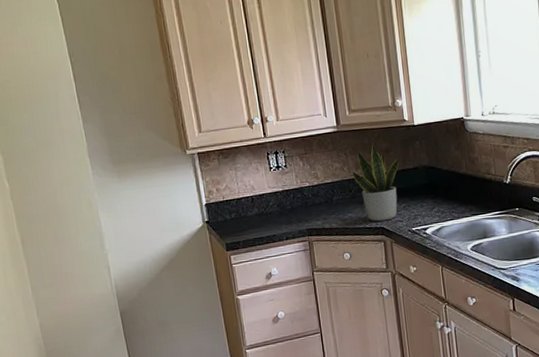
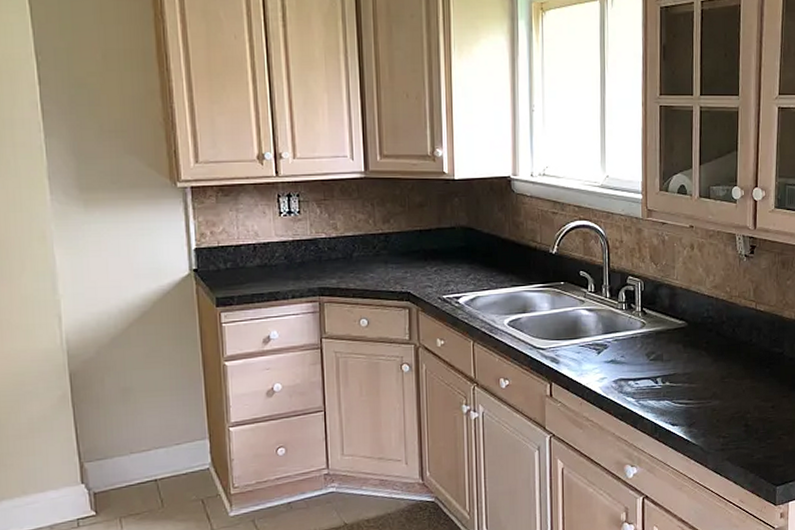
potted plant: present [352,142,401,222] -> none [378,194,437,285]

